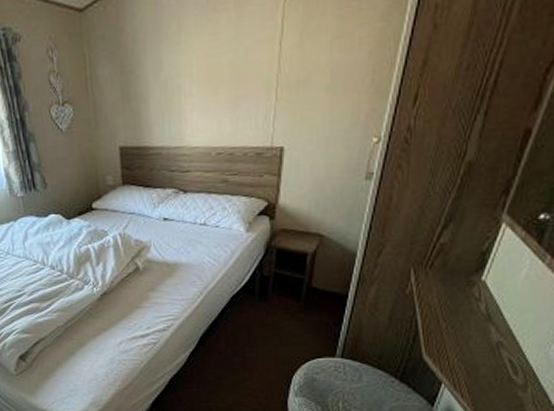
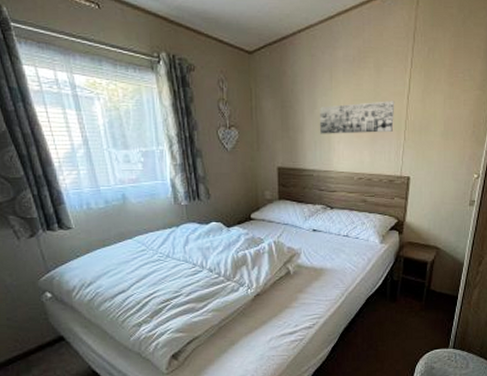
wall art: none [166,50,263,102] -> present [319,101,395,134]

